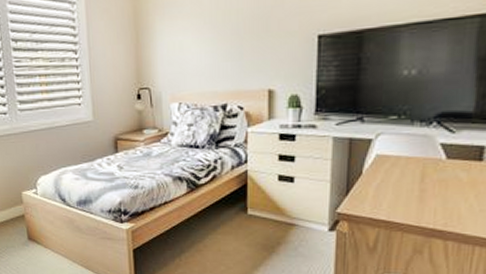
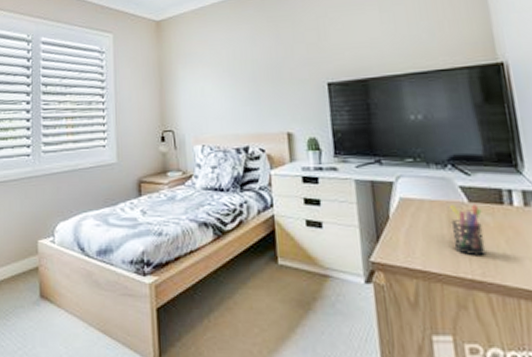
pen holder: none [422,161,458,209] -> present [450,204,487,256]

